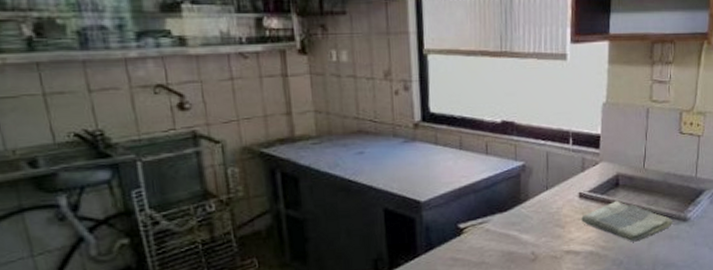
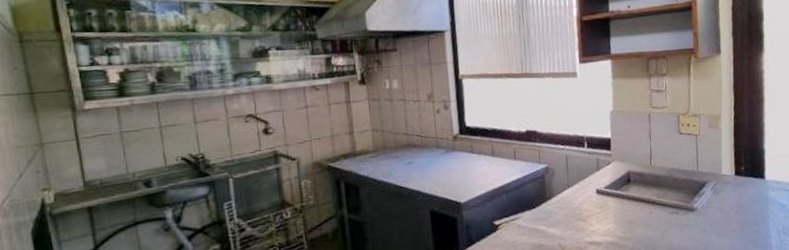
dish towel: present [581,200,674,241] -> none [600,195,682,231]

